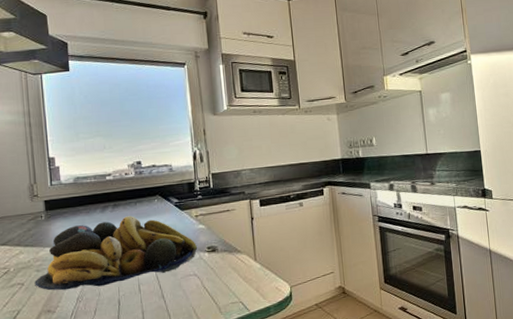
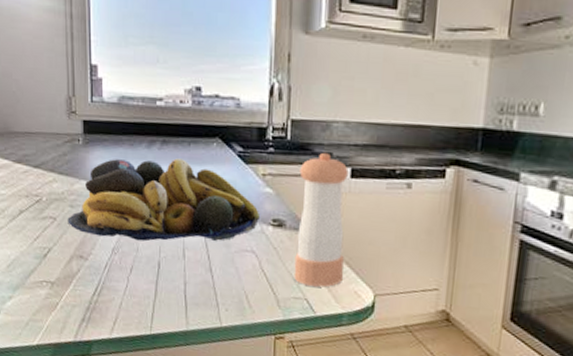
pepper shaker: none [222,192,266,292] -> present [294,152,348,288]

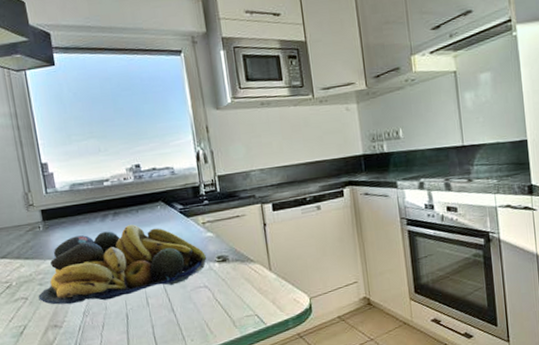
pepper shaker: present [294,152,348,288] -> none [231,195,282,304]

